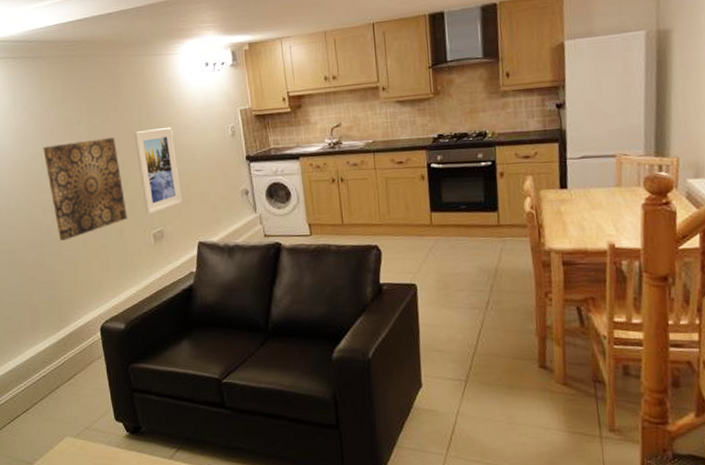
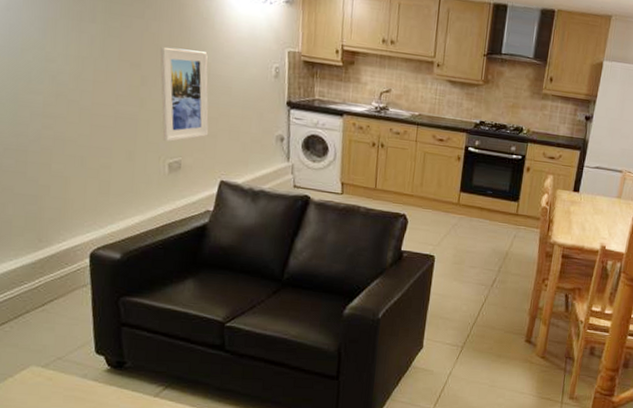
wall art: present [43,137,127,241] -> none [39,38,140,152]

